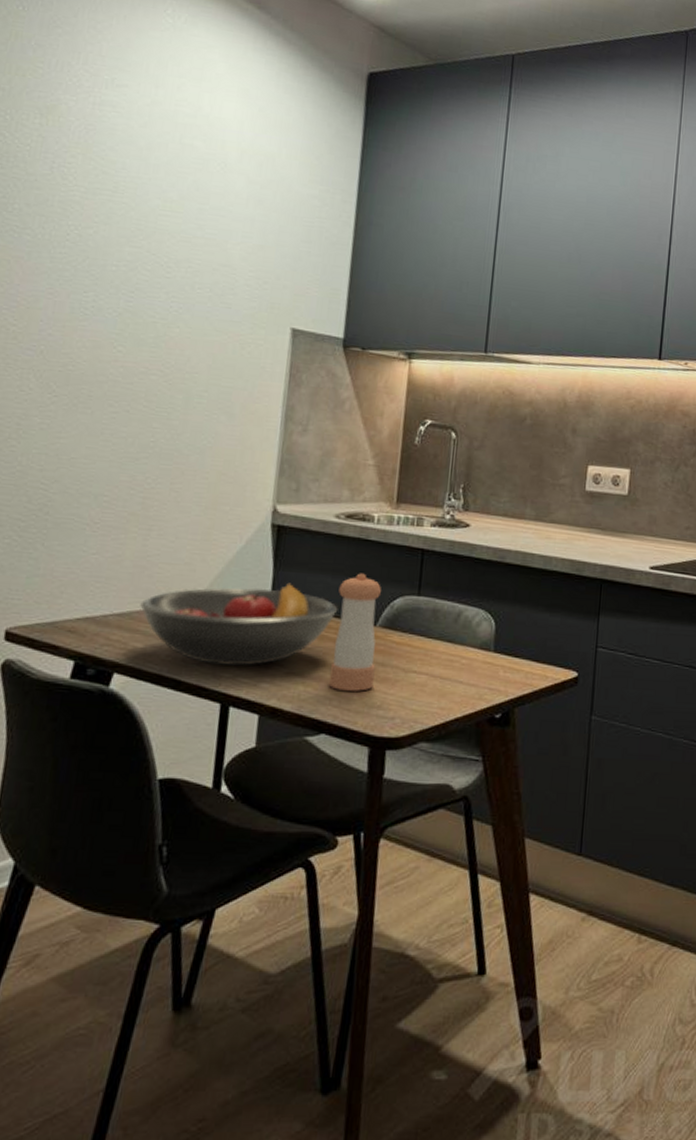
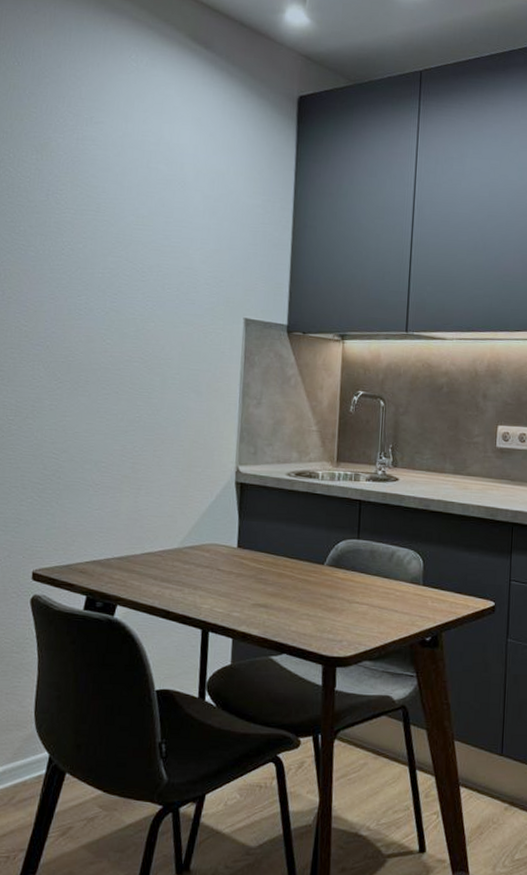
fruit bowl: present [140,582,338,666] -> none [135,530,293,599]
pepper shaker: present [329,573,382,691] -> none [288,521,328,619]

